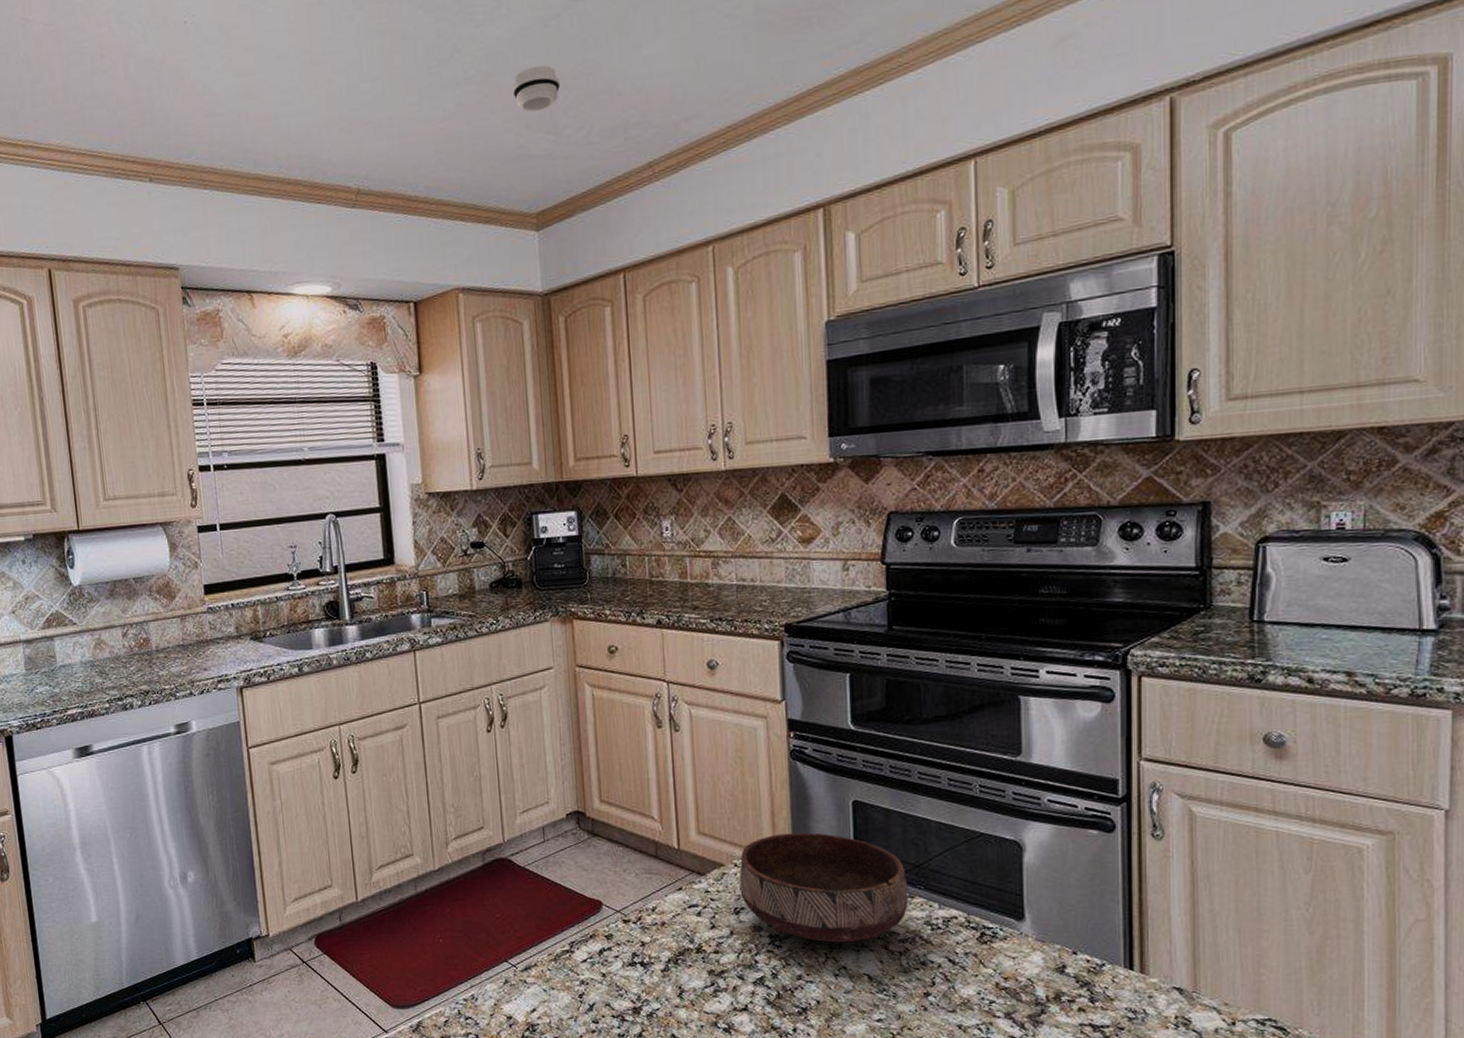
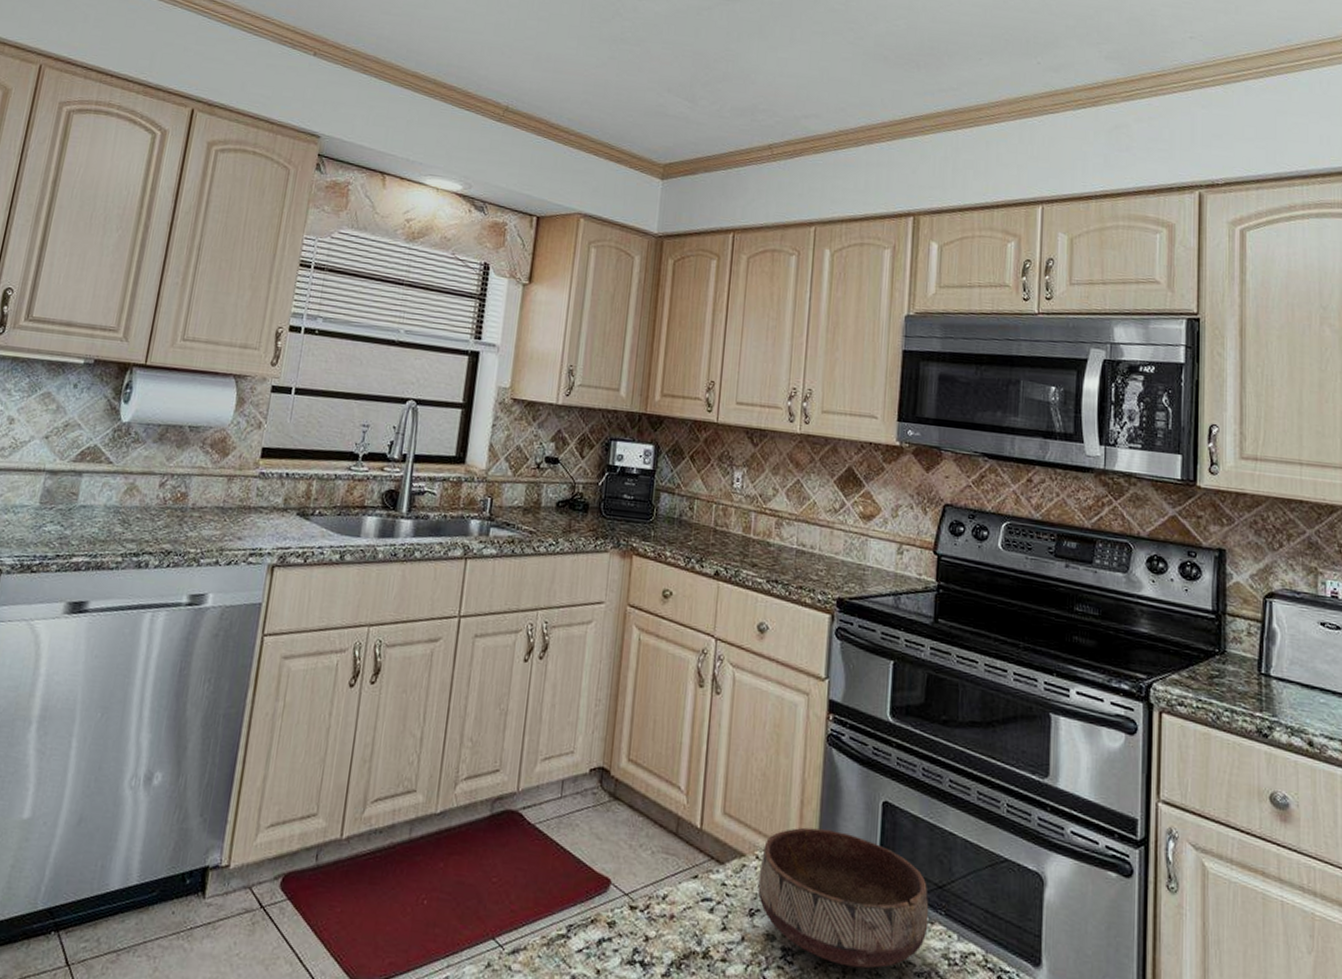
smoke detector: present [512,65,561,112] -> none [660,43,704,80]

